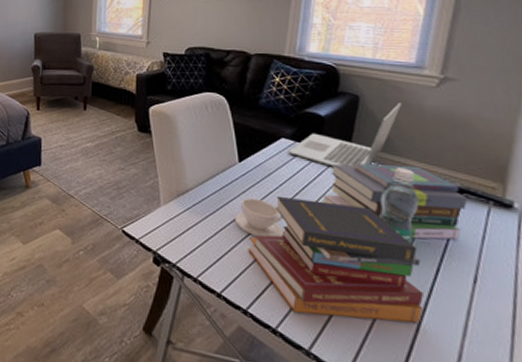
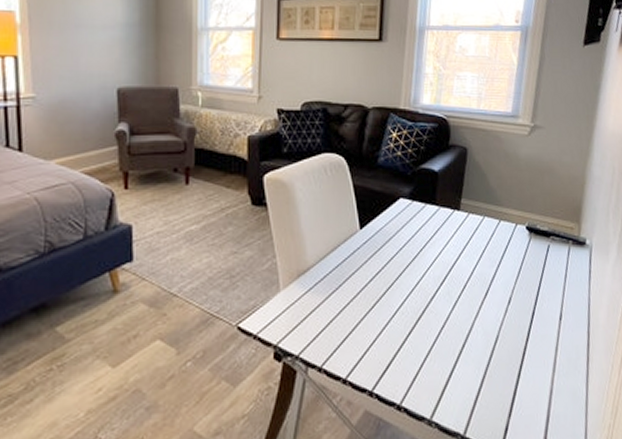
teacup: present [235,197,285,237] -> none [358,266,406,308]
books: present [248,195,423,324] -> none [372,261,523,383]
laptop: present [288,103,401,167] -> none [406,153,502,224]
books: present [323,163,468,240] -> none [439,214,554,286]
bottle: present [378,167,419,243] -> none [485,218,518,291]

